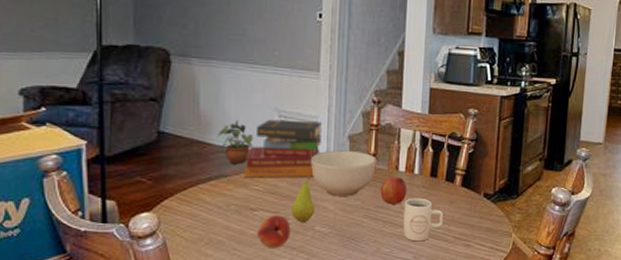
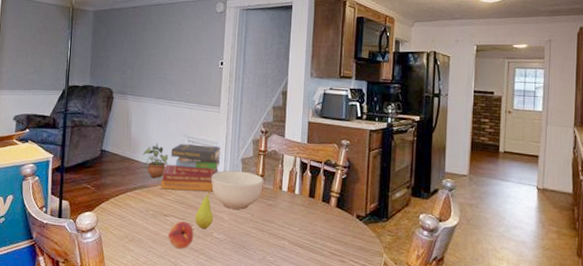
fruit: present [380,176,408,204] -> none [266,195,289,219]
mug: present [403,198,444,242] -> none [285,214,321,254]

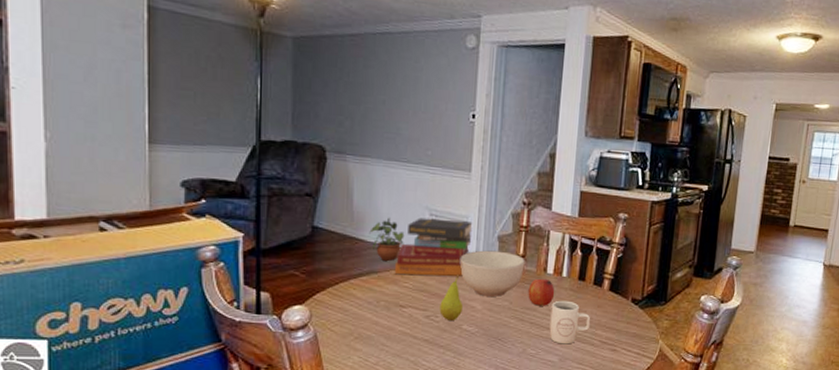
fruit: present [168,220,194,249] -> none [405,311,439,345]
fruit: none [266,195,289,219] -> present [528,278,555,306]
mug: none [285,214,321,254] -> present [549,300,591,345]

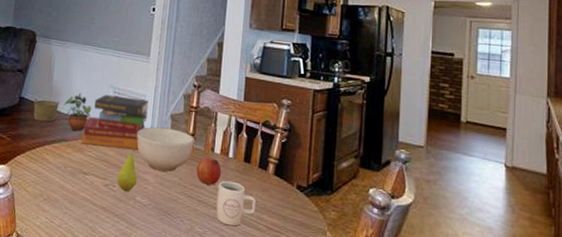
basket: none [331,227,363,253] -> present [33,98,59,122]

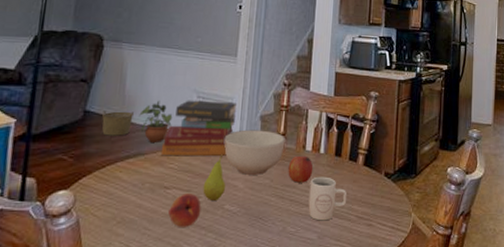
fruit: none [86,180,115,213] -> present [168,192,202,227]

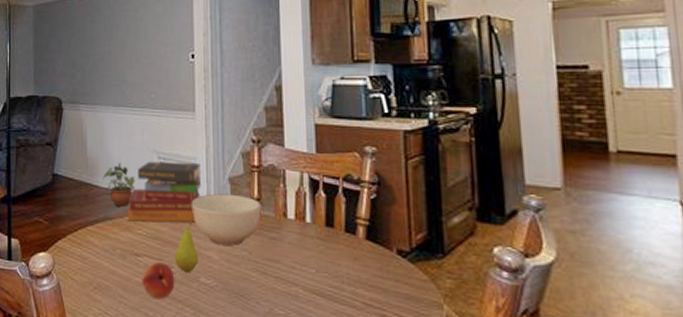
basket: present [102,111,134,136] -> none [69,174,97,200]
fruit: present [288,155,314,183] -> none [268,224,300,258]
mug: present [308,176,348,221] -> none [297,250,348,306]

